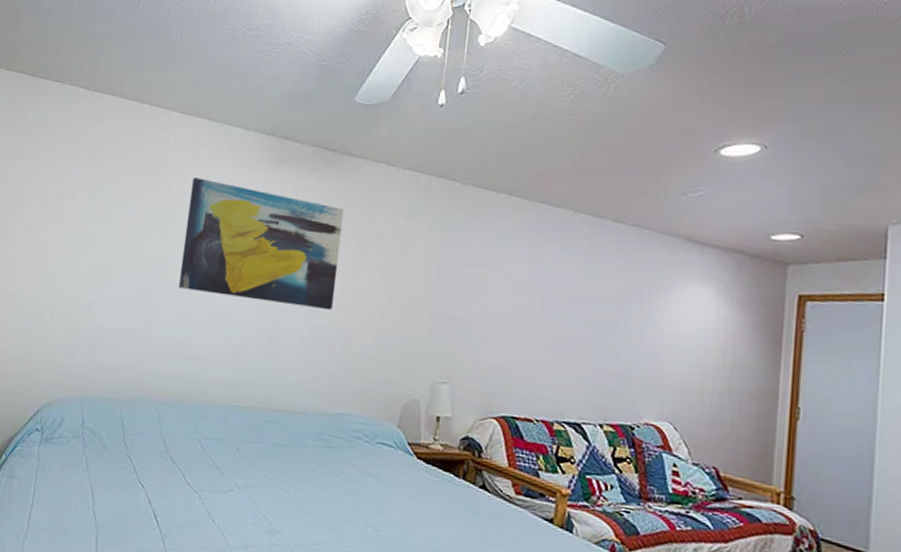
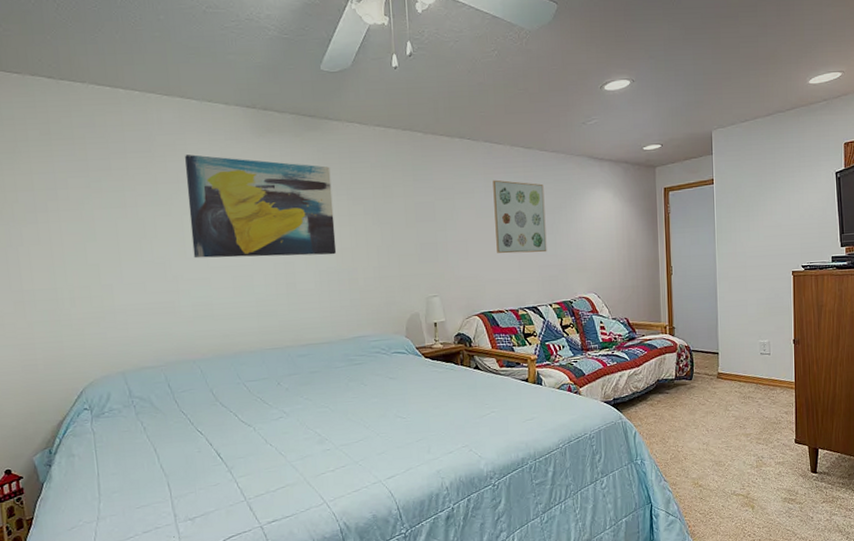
wall art: none [535,250,614,354] -> present [492,179,547,254]

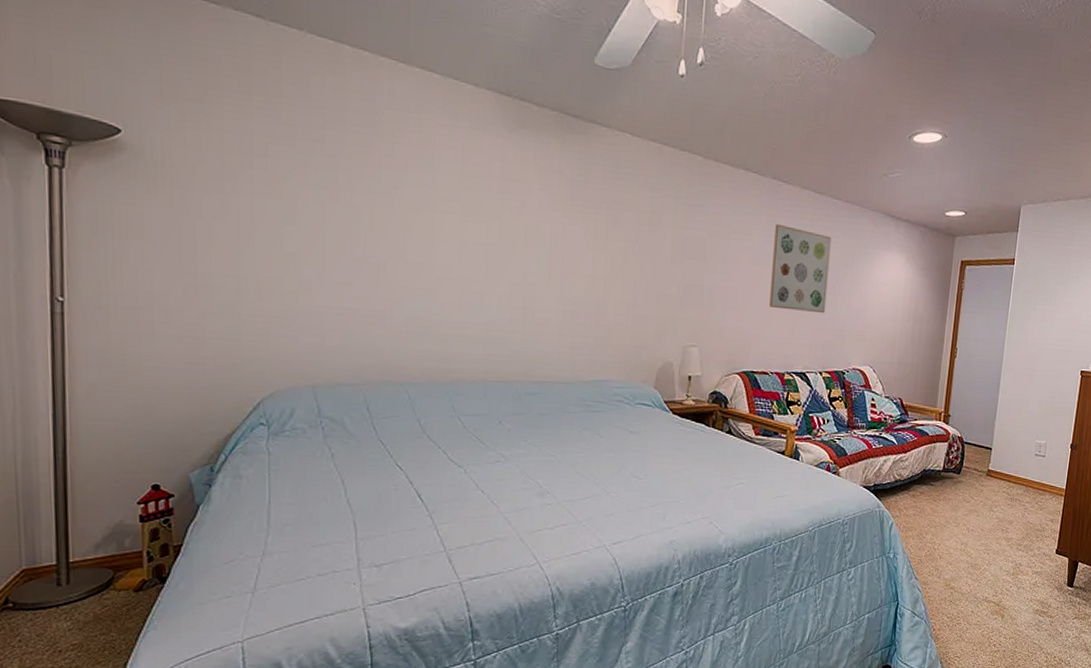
wall art: present [185,154,337,259] -> none [415,138,591,283]

